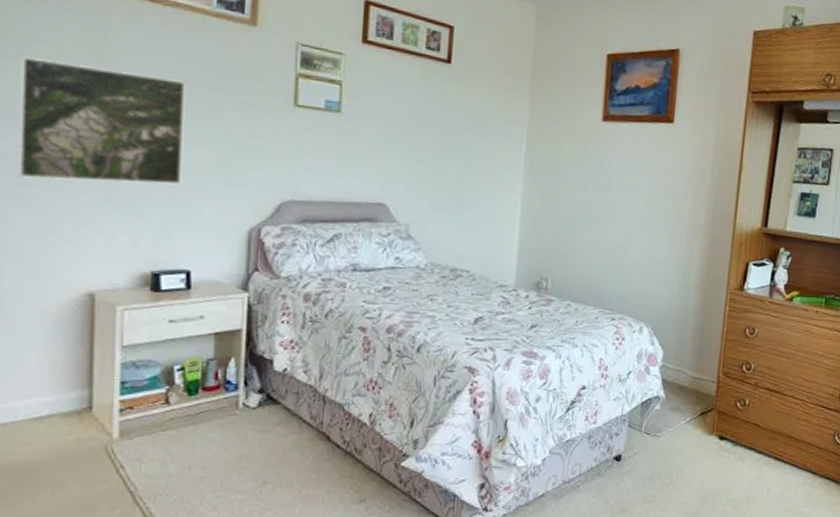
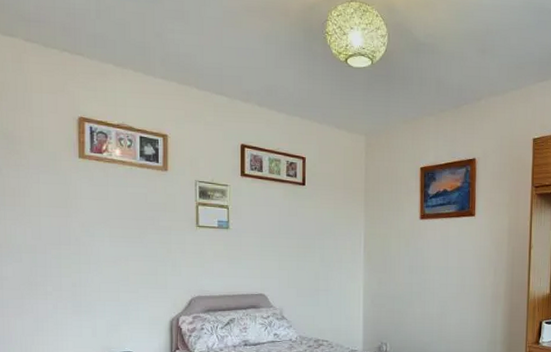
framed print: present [18,56,186,185] -> none [13,207,123,293]

